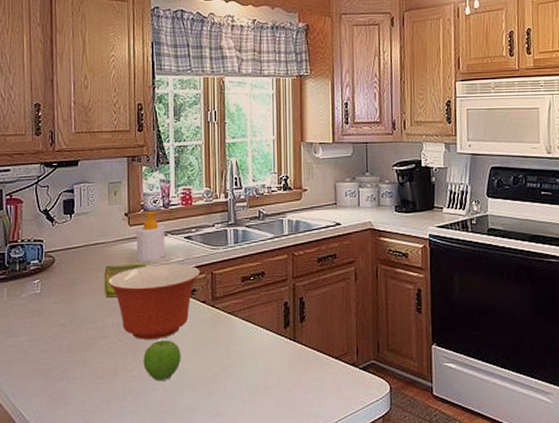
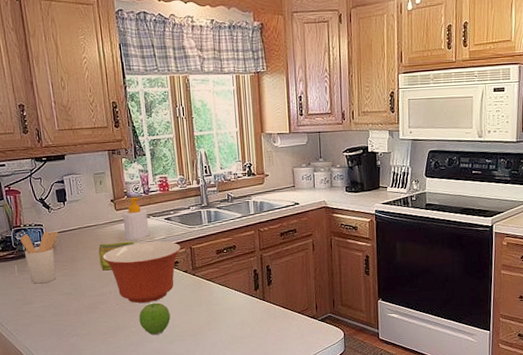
utensil holder: none [15,248,60,312] -> present [20,231,59,284]

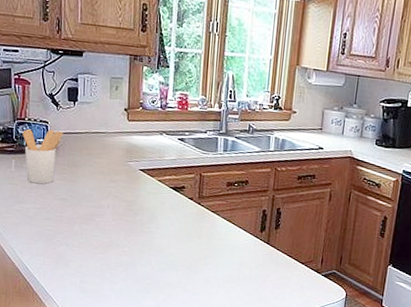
dish towel: present [98,241,134,271] -> none [102,153,142,183]
mixing bowl: present [102,241,181,304] -> none [106,159,191,224]
soap bottle: present [122,197,150,241] -> none [133,109,161,156]
fruit: present [139,302,171,335] -> none [134,225,168,259]

